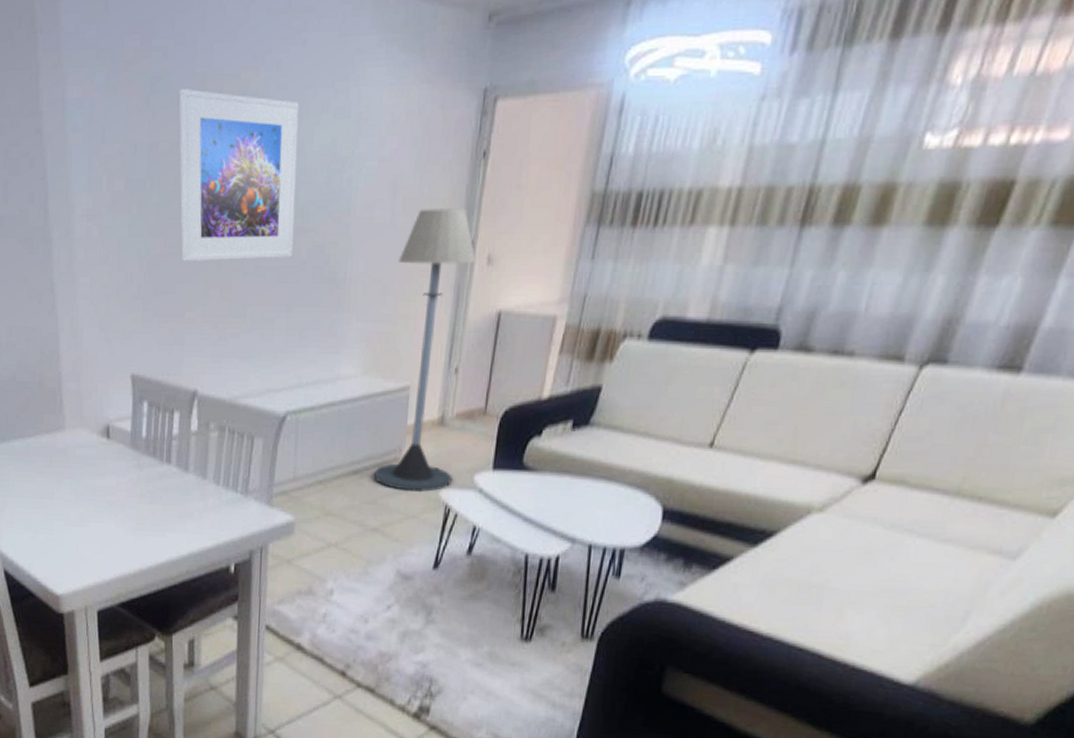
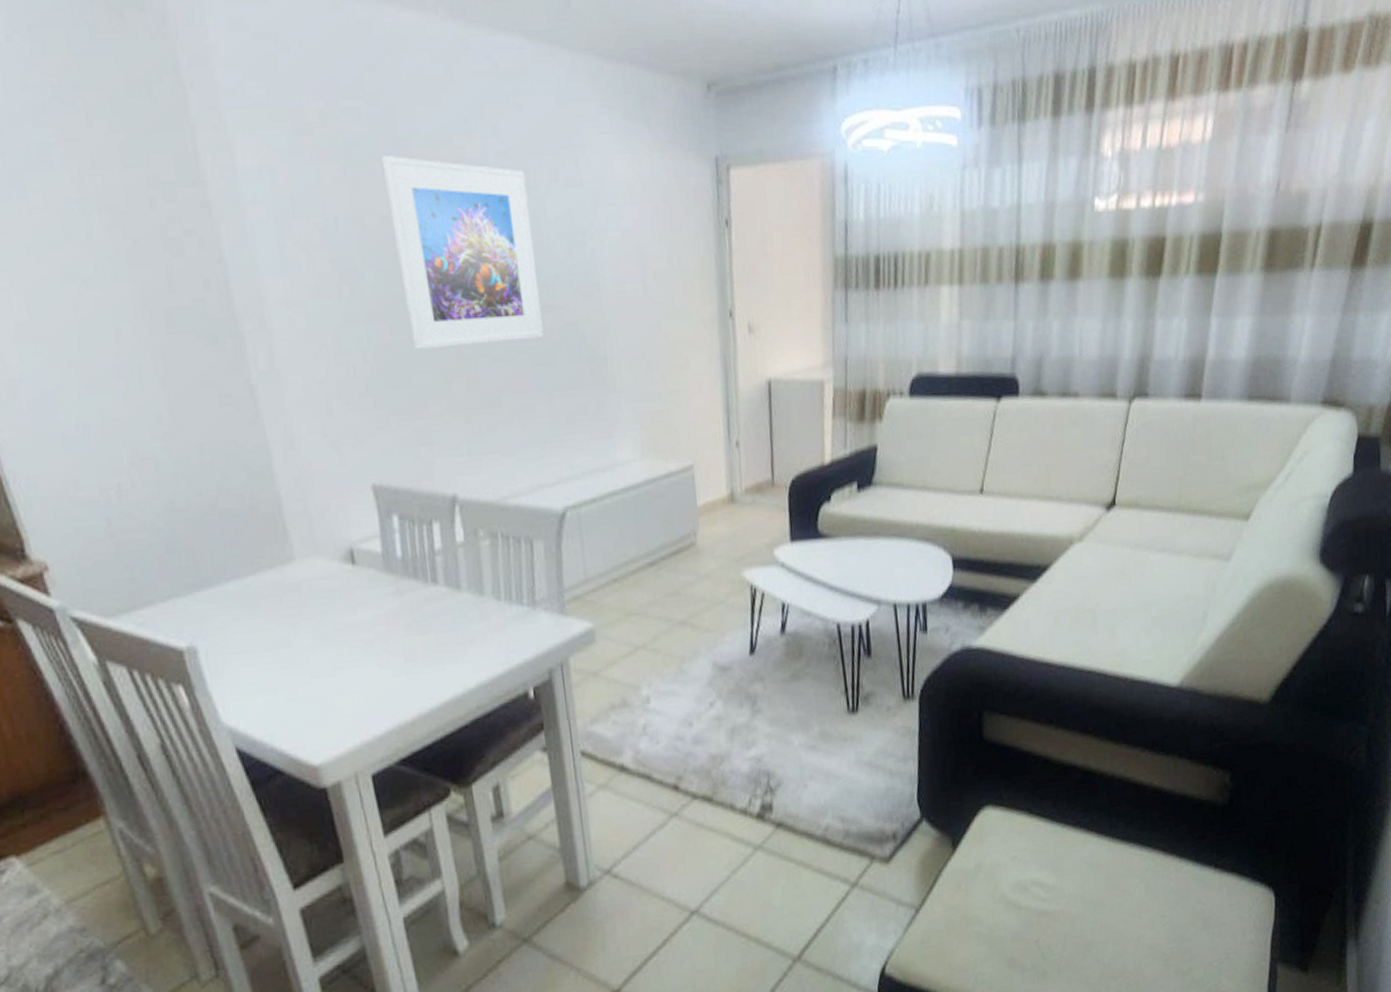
floor lamp: present [373,208,477,492] -> none [658,278,753,577]

